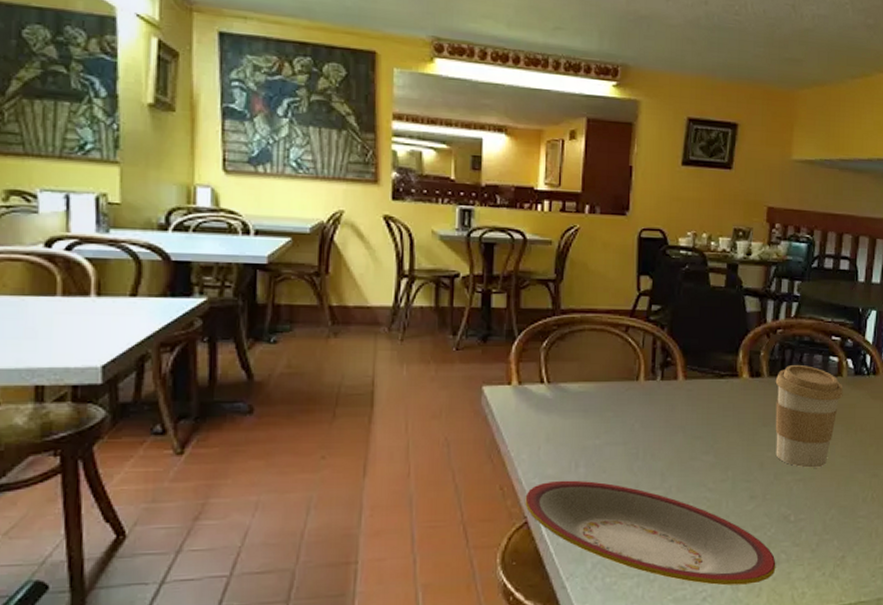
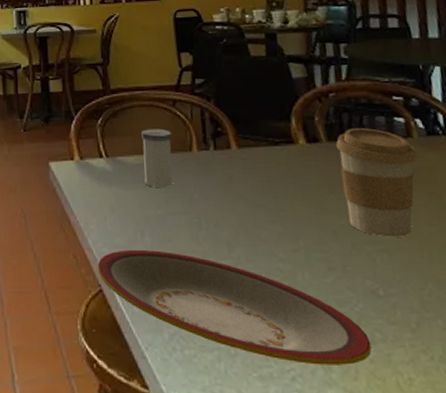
salt shaker: none [586,355,620,417] -> present [141,128,173,187]

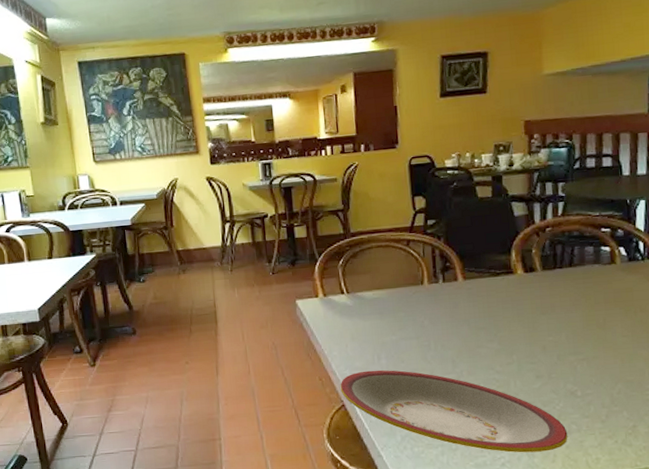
salt shaker: present [141,128,173,187] -> none [378,266,406,317]
coffee cup: present [335,127,418,237] -> none [549,257,619,349]

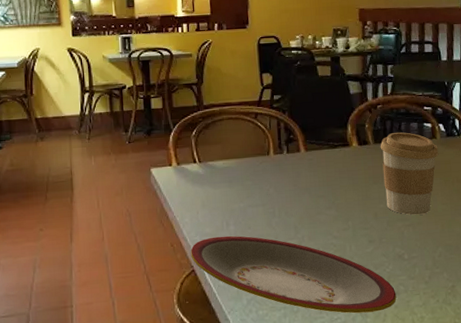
coffee cup: none [549,257,619,349] -> present [380,132,439,215]

